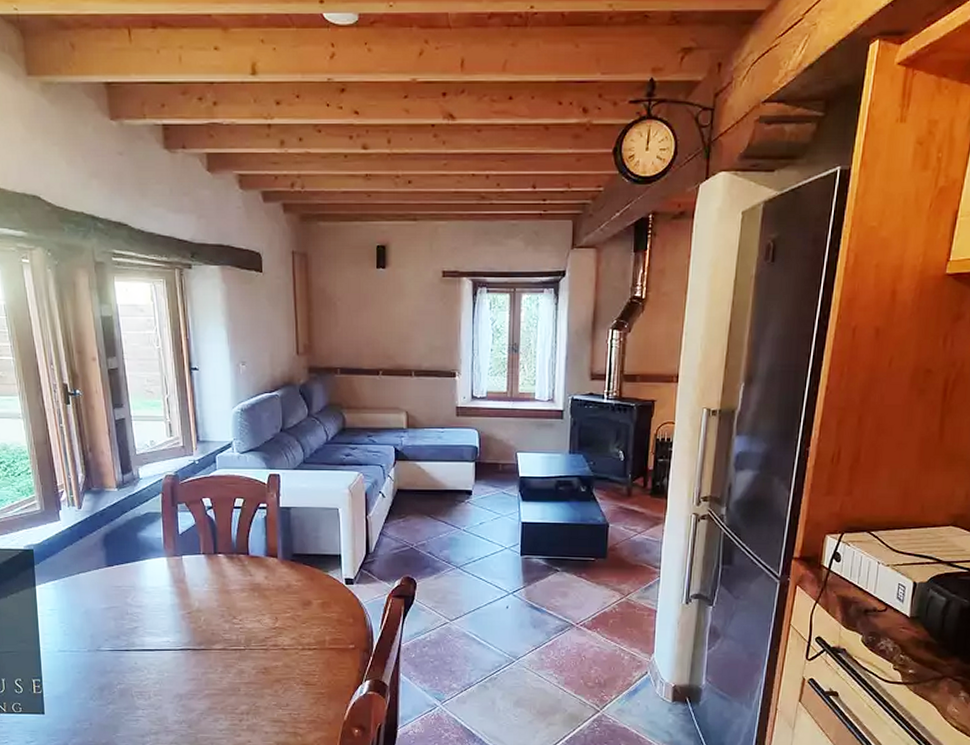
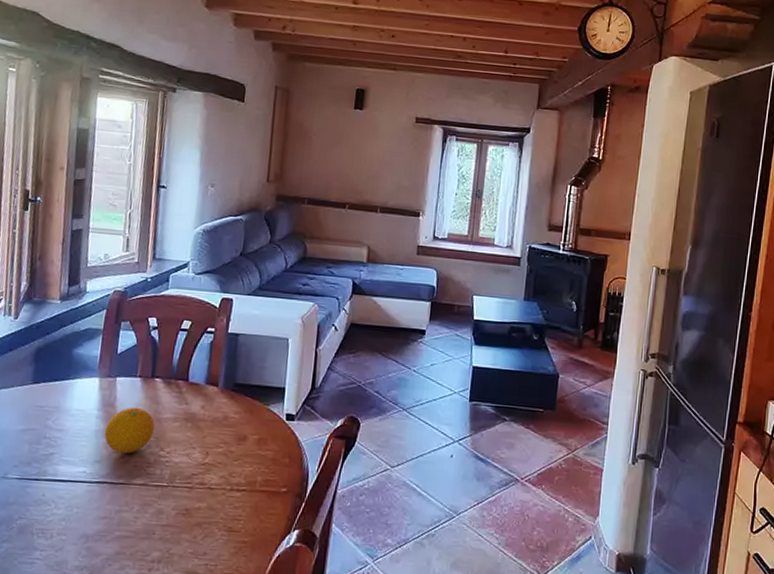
fruit: none [179,581,225,624] -> present [104,407,155,454]

